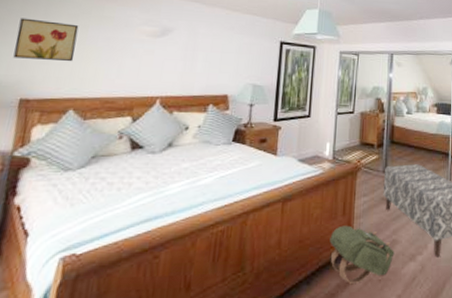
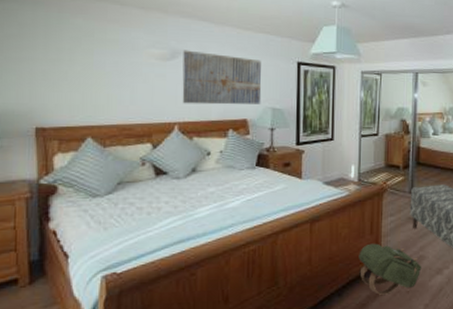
wall art: present [13,18,79,62] -> none [19,43,84,89]
wall art: none [167,28,246,81] -> present [182,50,262,105]

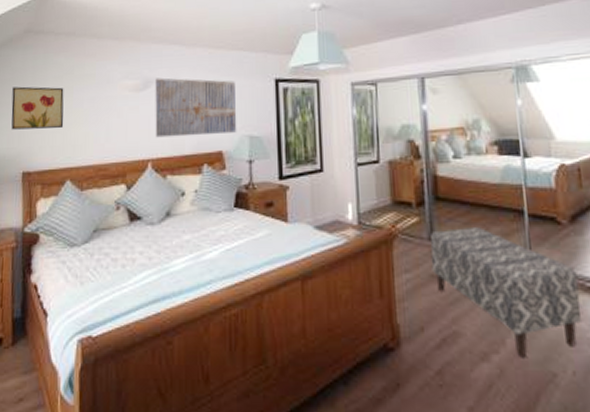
wall art: none [19,43,84,89] -> present [11,86,64,130]
backpack: present [358,243,422,295] -> none [366,311,458,387]

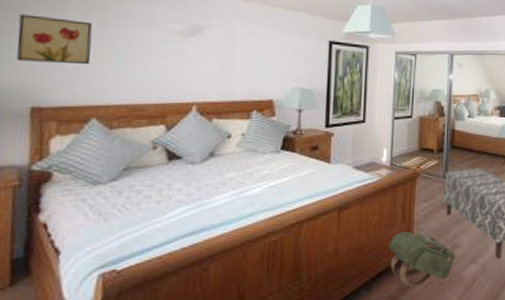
wall art: present [155,77,237,138] -> none [202,26,291,84]
backpack: none [366,311,458,387] -> present [389,231,456,287]

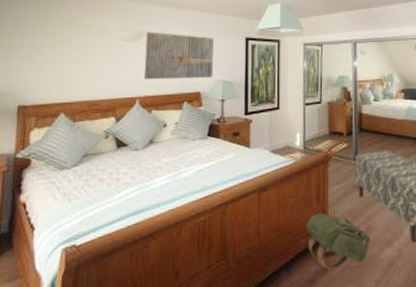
wall art: present [16,14,93,65] -> none [9,32,63,70]
wall art: none [202,26,291,84] -> present [144,32,214,80]

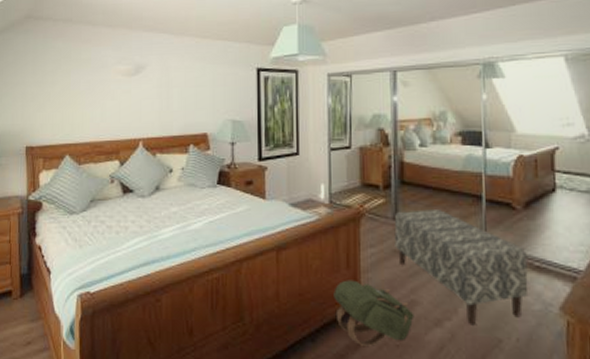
wall art: present [144,32,214,80] -> none [145,64,221,119]

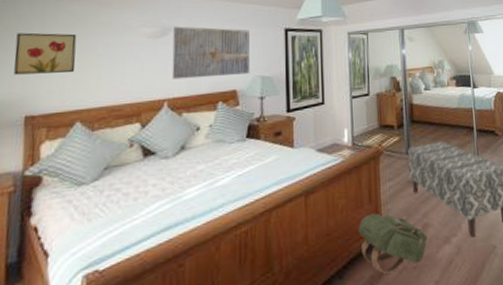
wall art: none [14,68,63,108] -> present [14,32,77,75]
wall art: none [145,64,221,119] -> present [172,26,250,80]

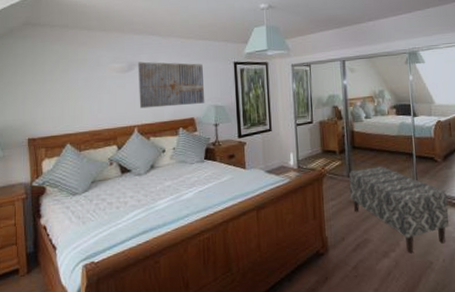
wall art: present [14,32,77,75] -> none [15,69,62,105]
backpack: present [358,213,428,274] -> none [304,228,368,280]

